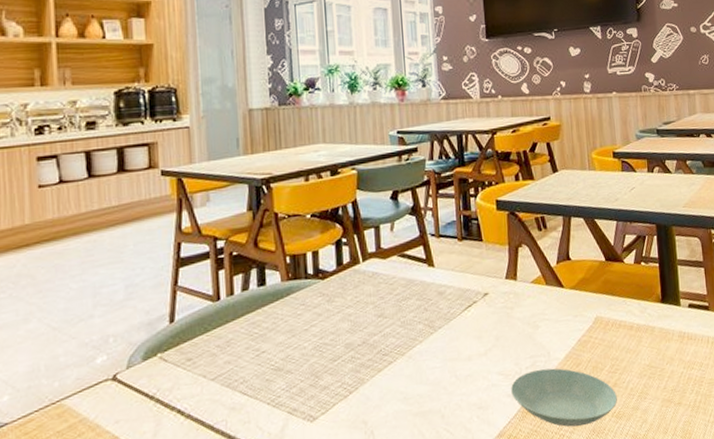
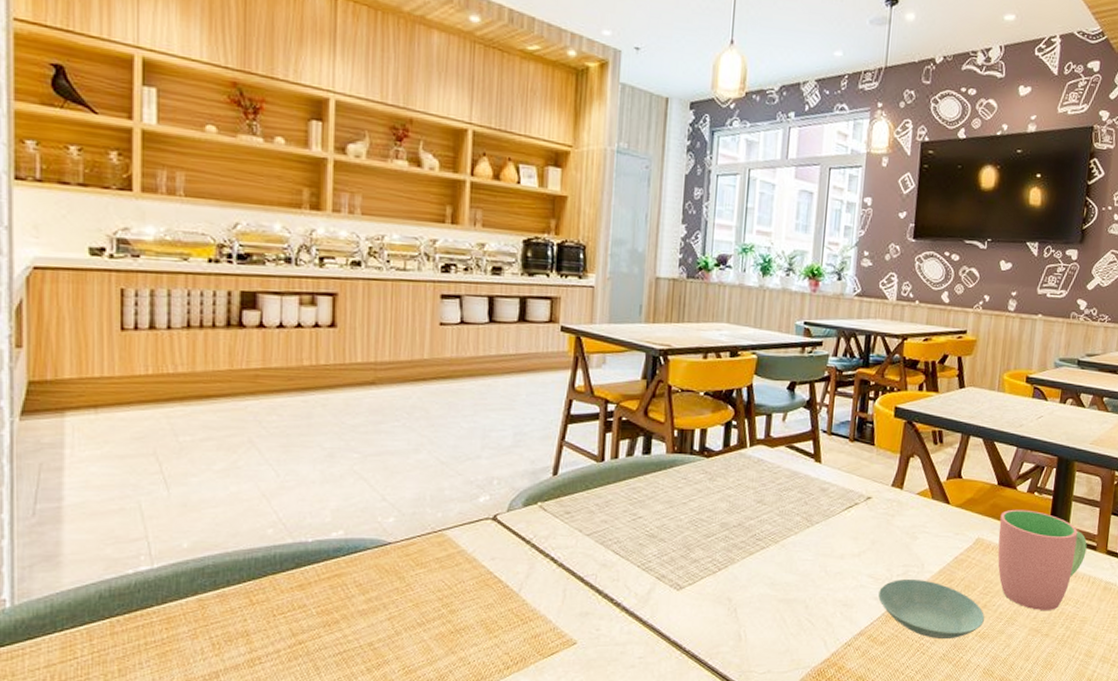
cup: none [613,280,700,380] -> present [997,509,1087,610]

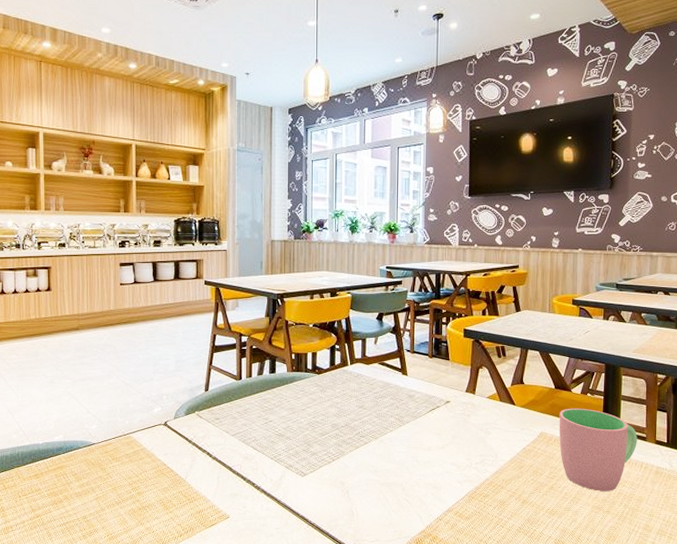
saucer: present [878,580,985,640] -> none [461,467,552,515]

